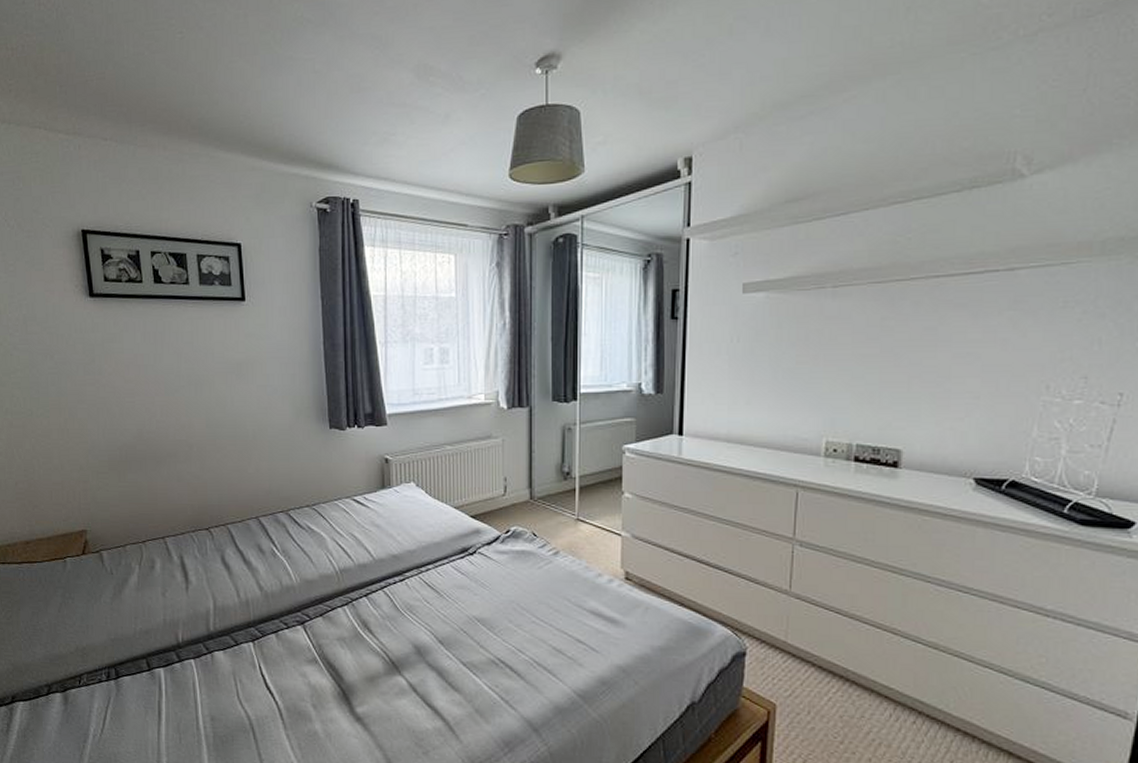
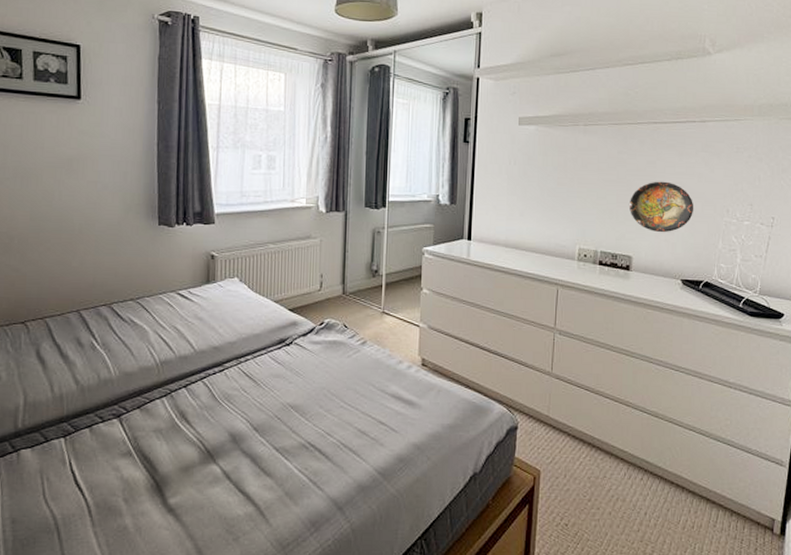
decorative plate: none [897,352,995,419] -> present [628,181,694,233]

